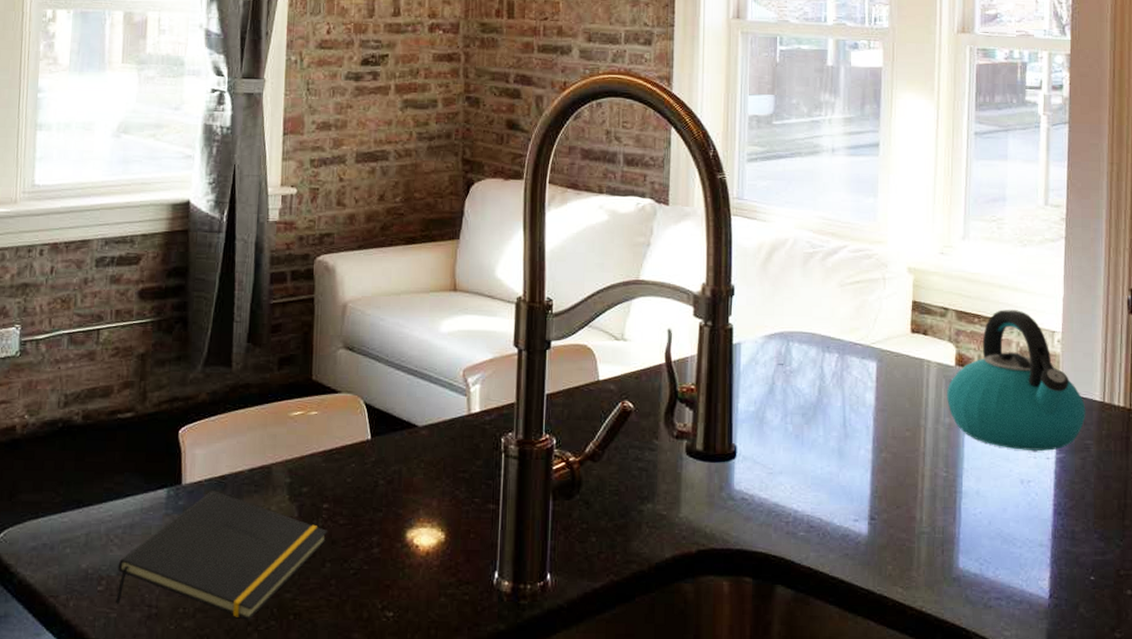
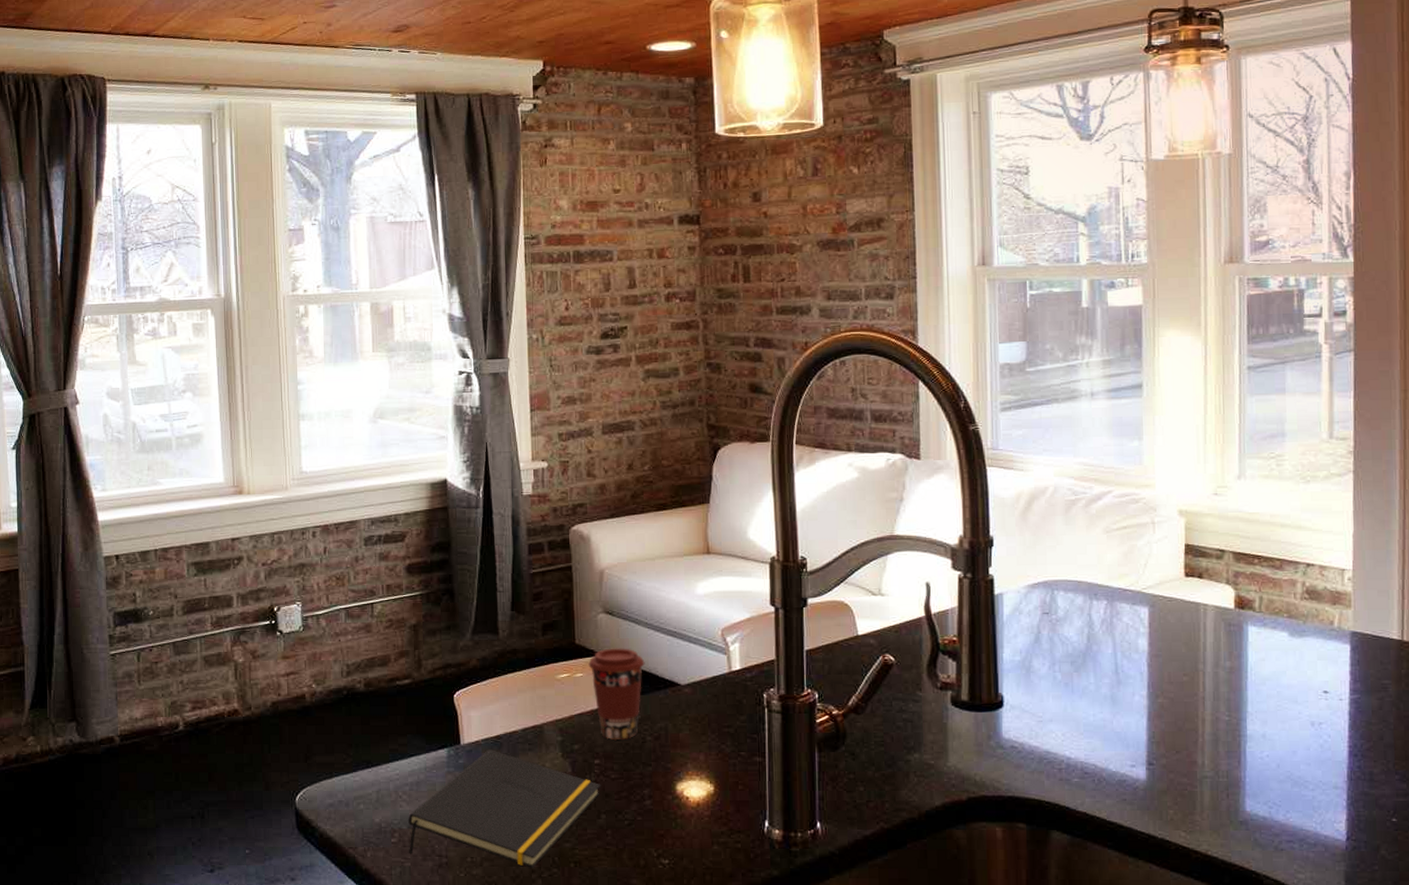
coffee cup: none [324,385,383,484] -> present [588,648,645,741]
kettle: present [946,309,1086,451] -> none [1225,549,1383,692]

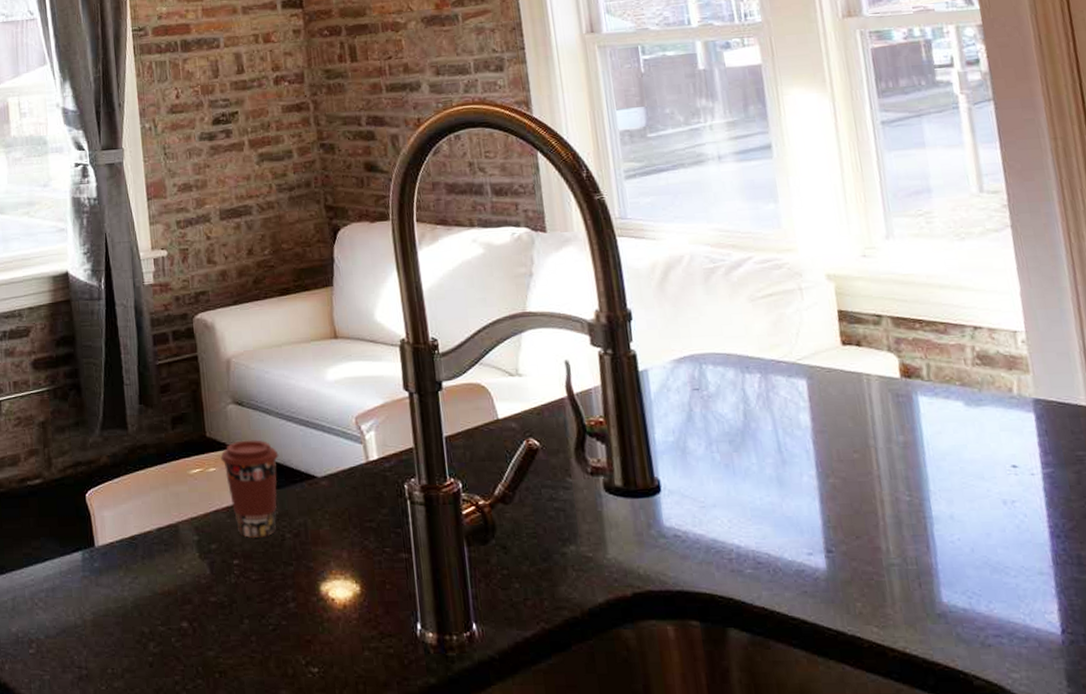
notepad: present [408,749,601,868] -> none [45,551,242,679]

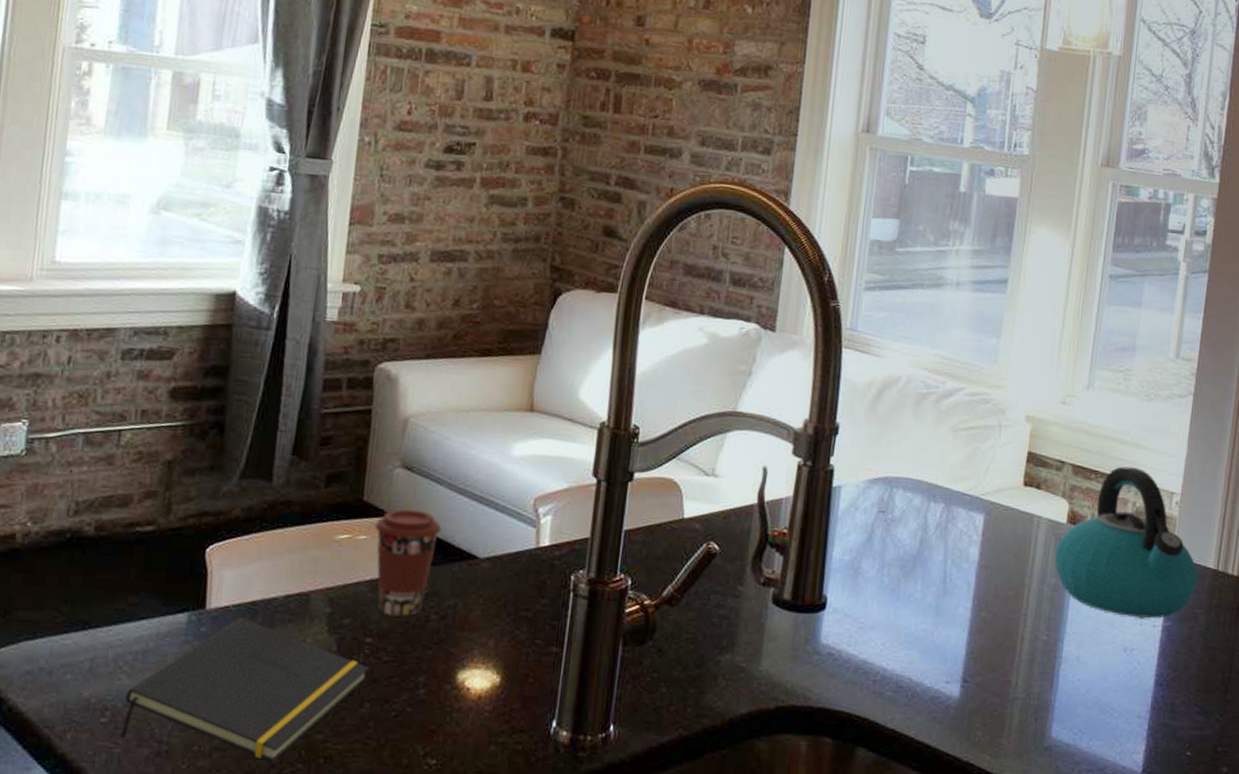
notepad: none [45,551,242,679] -> present [119,617,370,762]
kettle: none [895,311,1073,467] -> present [1054,466,1199,618]

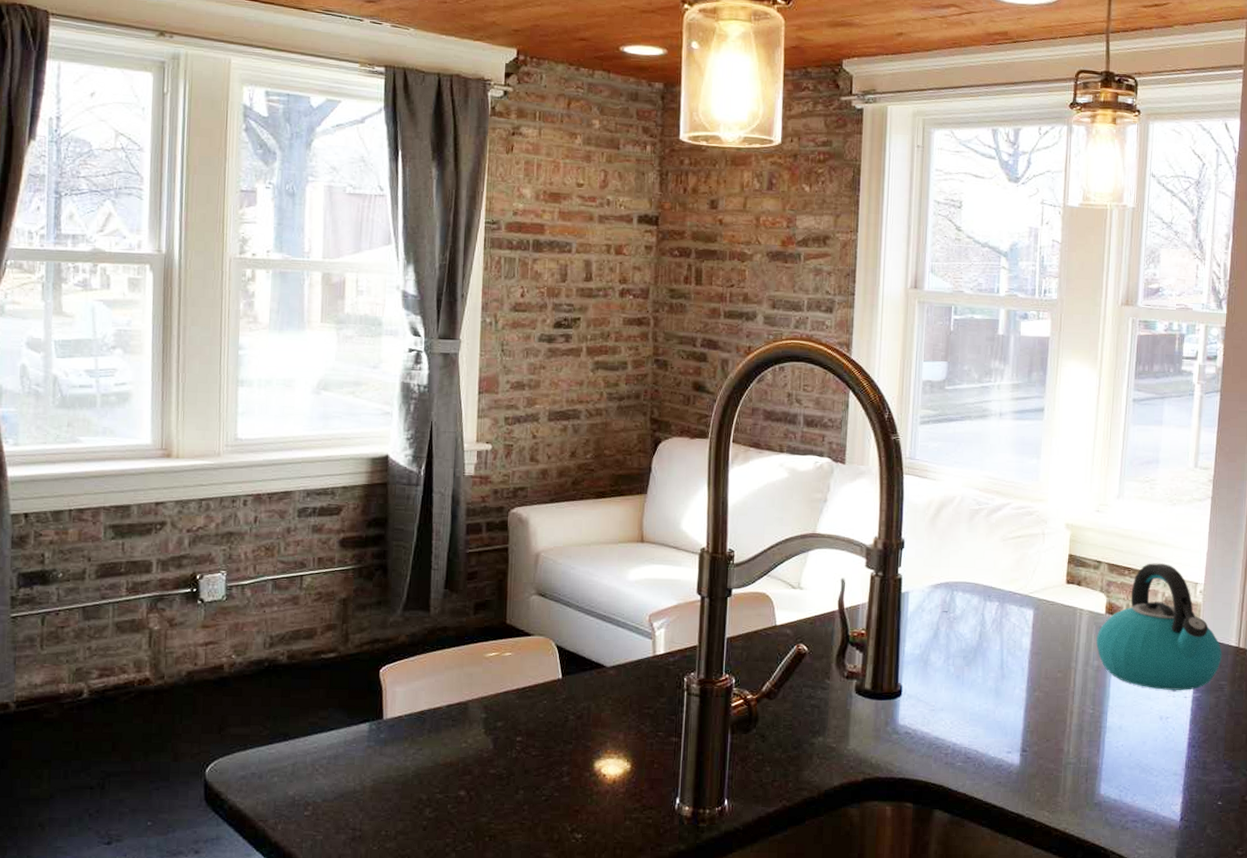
notepad: present [119,617,370,762] -> none [321,725,522,842]
coffee cup: present [374,509,442,617] -> none [517,629,573,719]

